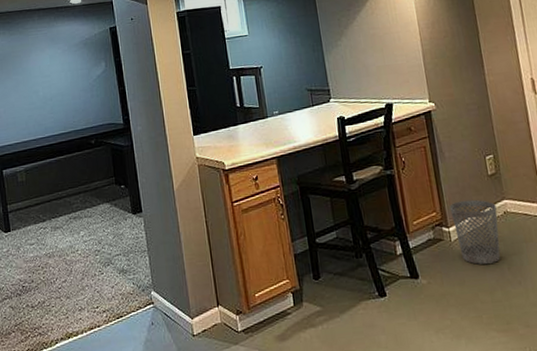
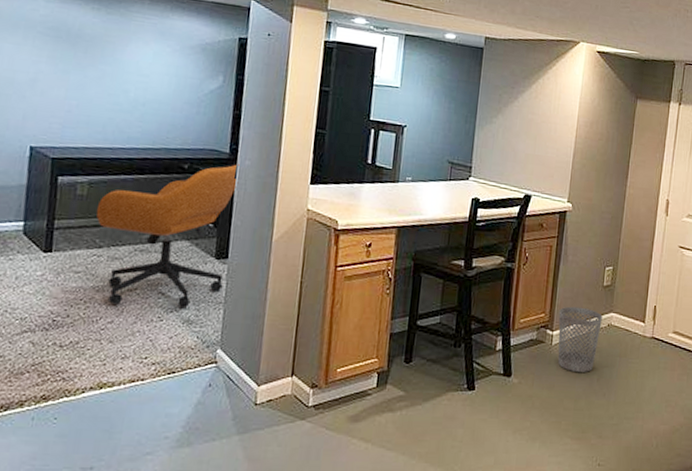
office chair: none [35,131,144,266] -> present [96,164,240,308]

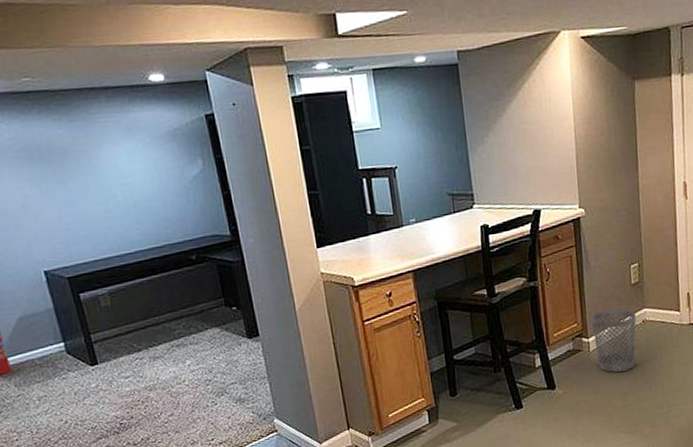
office chair: present [96,164,240,308] -> none [124,244,262,399]

